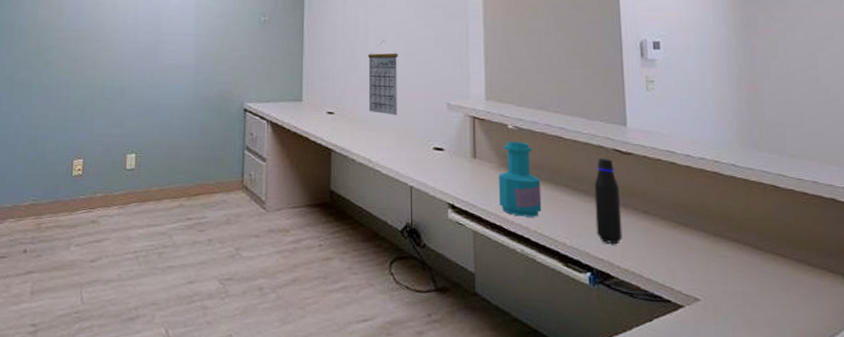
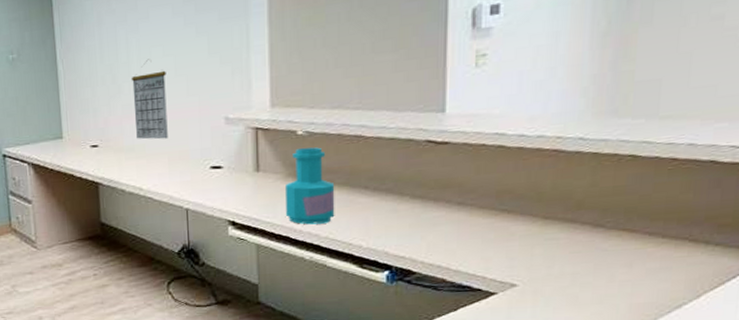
water bottle: present [594,159,623,245] -> none [398,152,431,241]

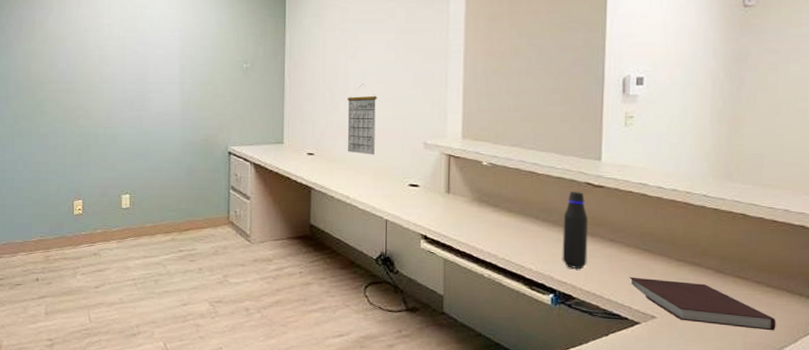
bottle: present [284,147,335,225] -> none [470,177,512,246]
water bottle: none [398,152,431,241] -> present [562,192,589,270]
notebook: none [483,241,673,288] -> present [629,277,776,331]

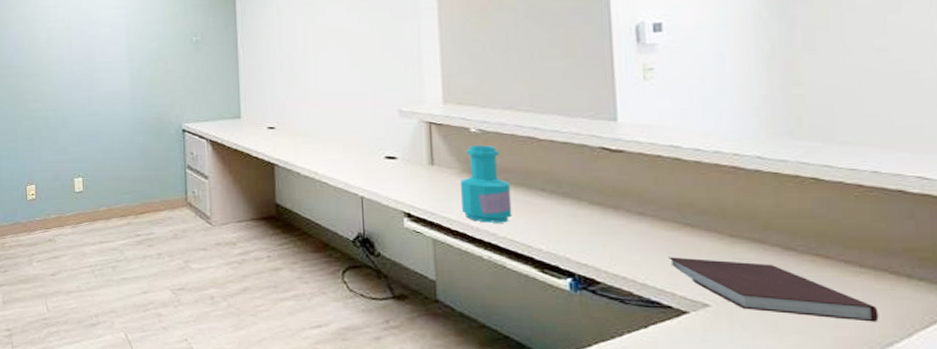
calendar: present [347,84,377,155] -> none [307,50,343,126]
bottle: none [470,177,512,246] -> present [459,145,512,223]
water bottle: present [562,192,589,270] -> none [576,158,611,249]

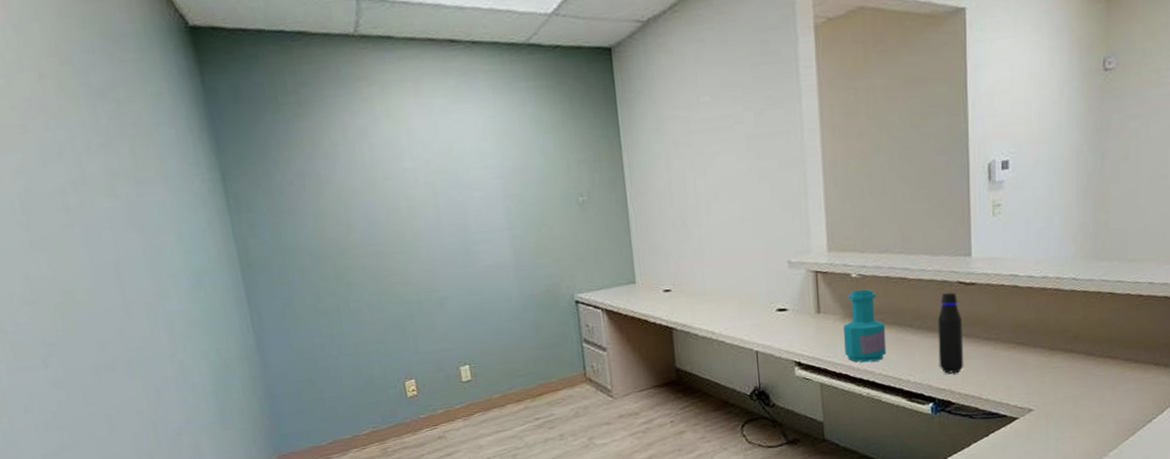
water bottle: none [576,158,611,249] -> present [937,292,964,374]
notebook: present [668,257,879,322] -> none [1006,369,1145,409]

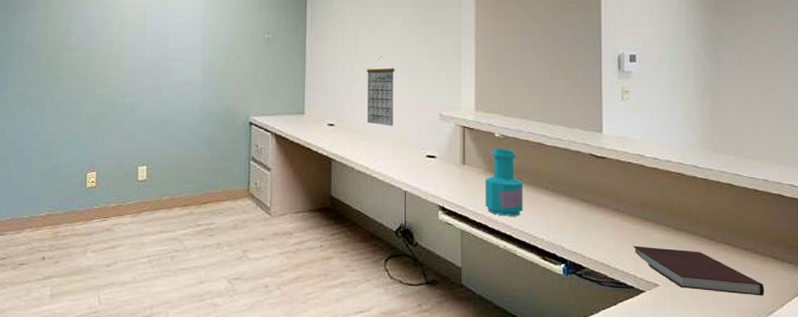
calendar: none [700,203,737,283] -> present [366,56,395,126]
water bottle: present [937,292,964,374] -> none [571,163,594,239]
notebook: none [1006,369,1145,409] -> present [633,246,765,296]

